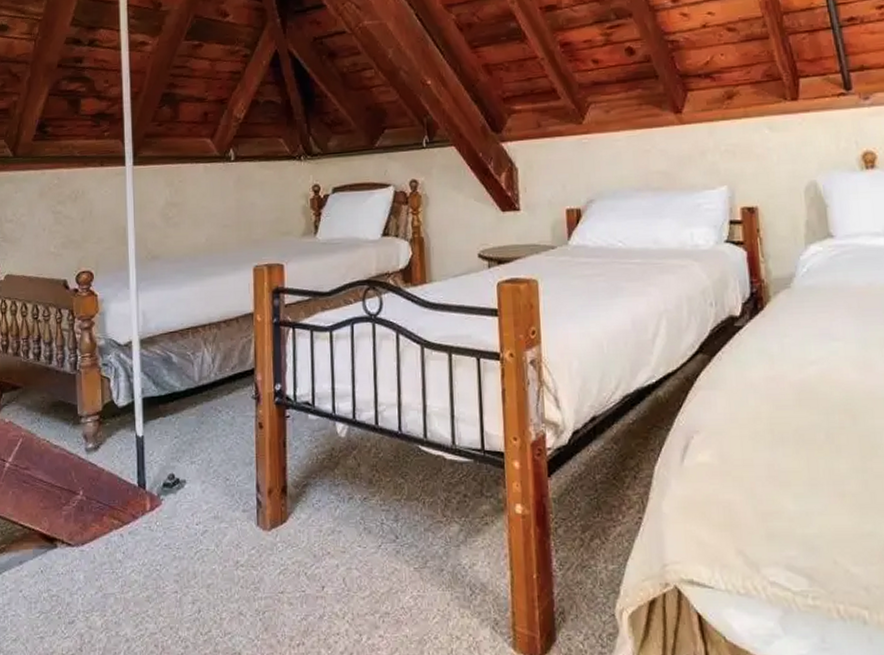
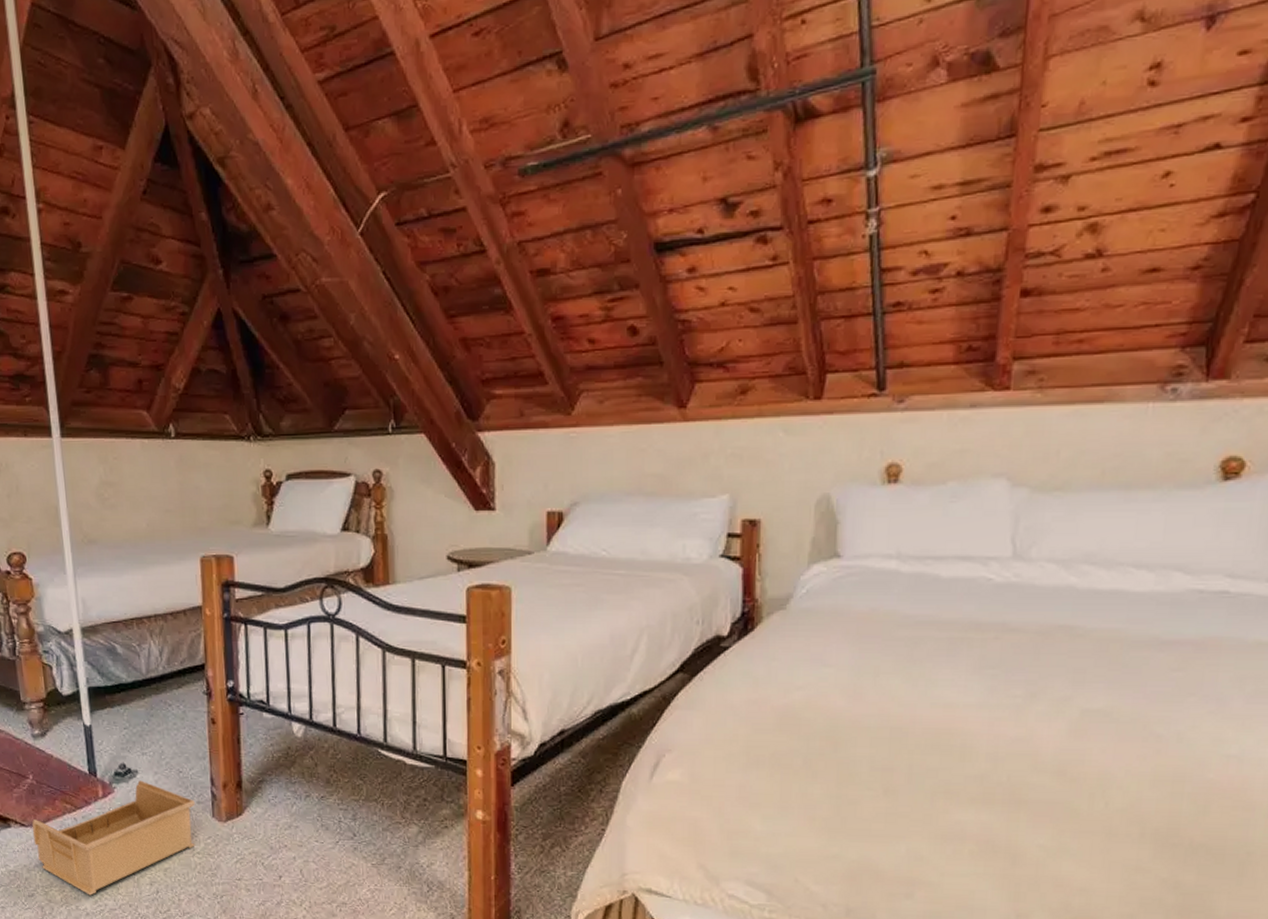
storage bin: none [78,490,240,619] -> present [32,780,195,896]

